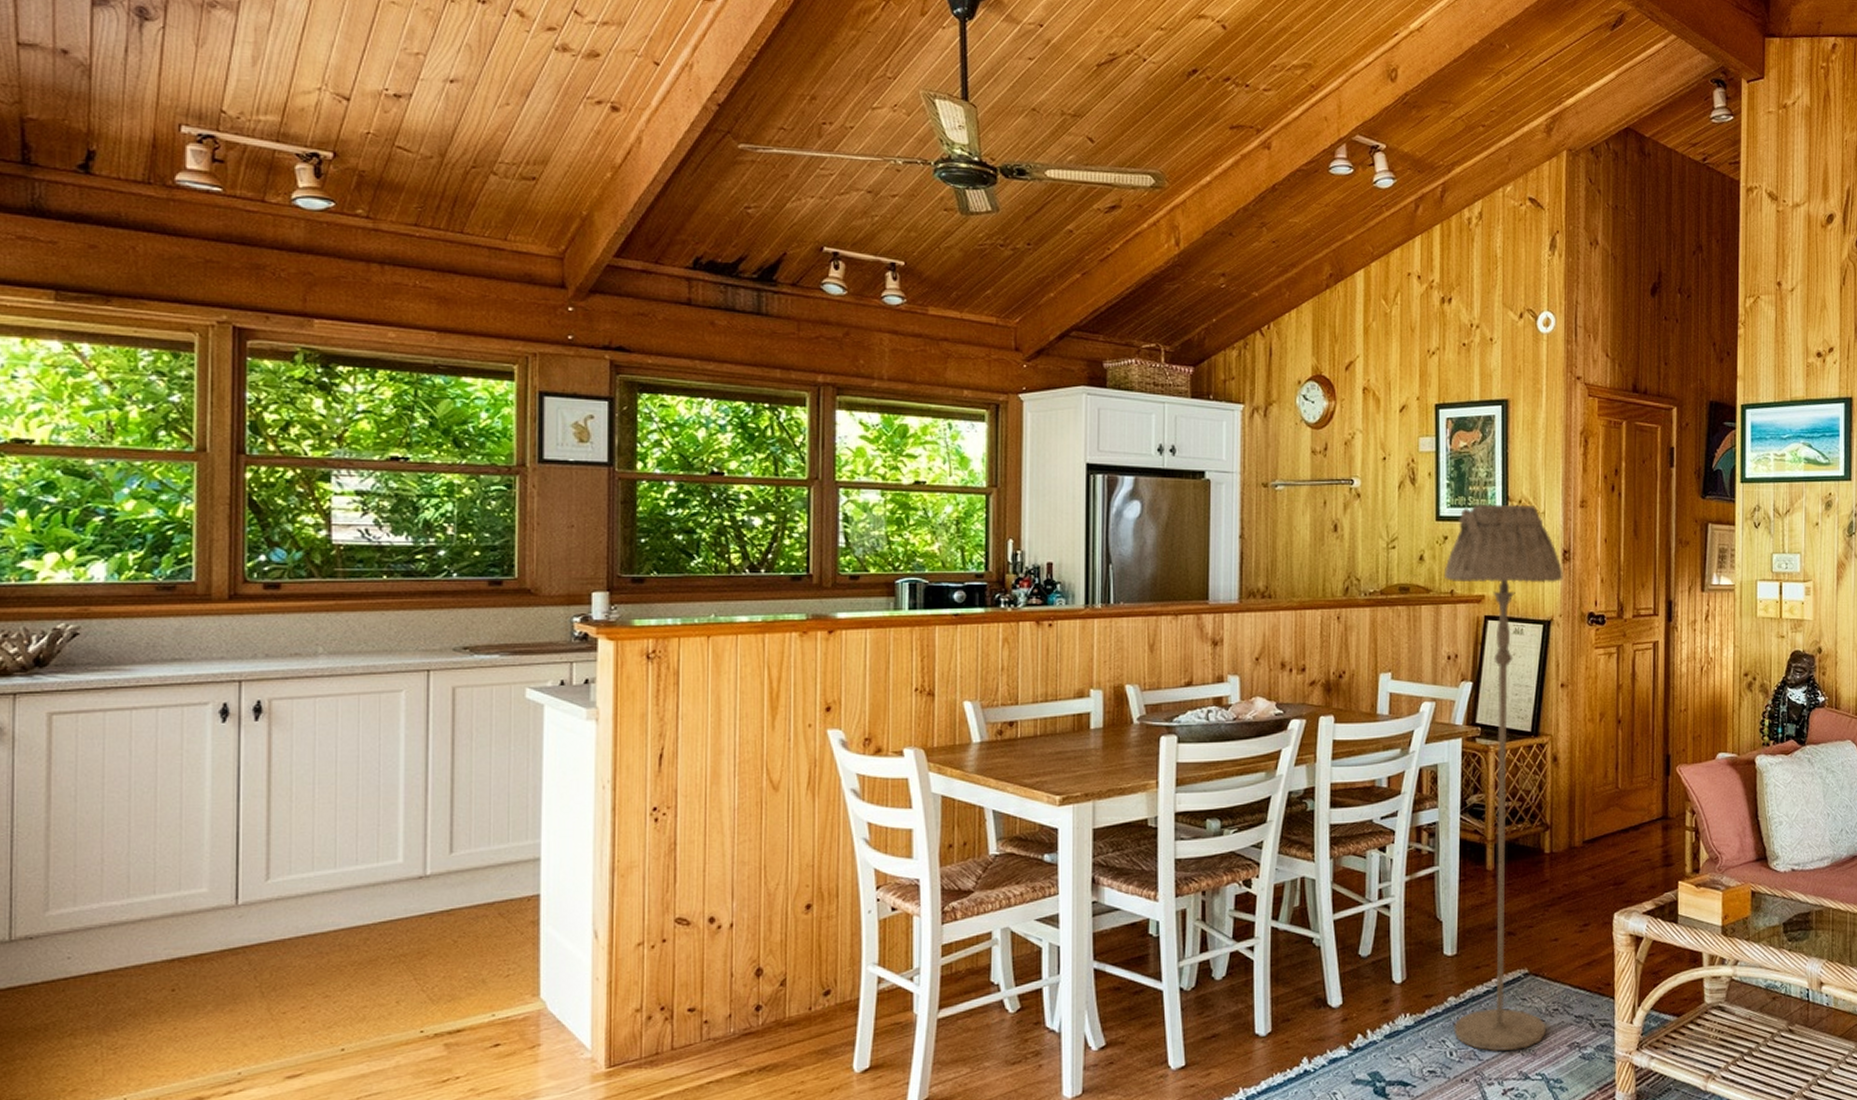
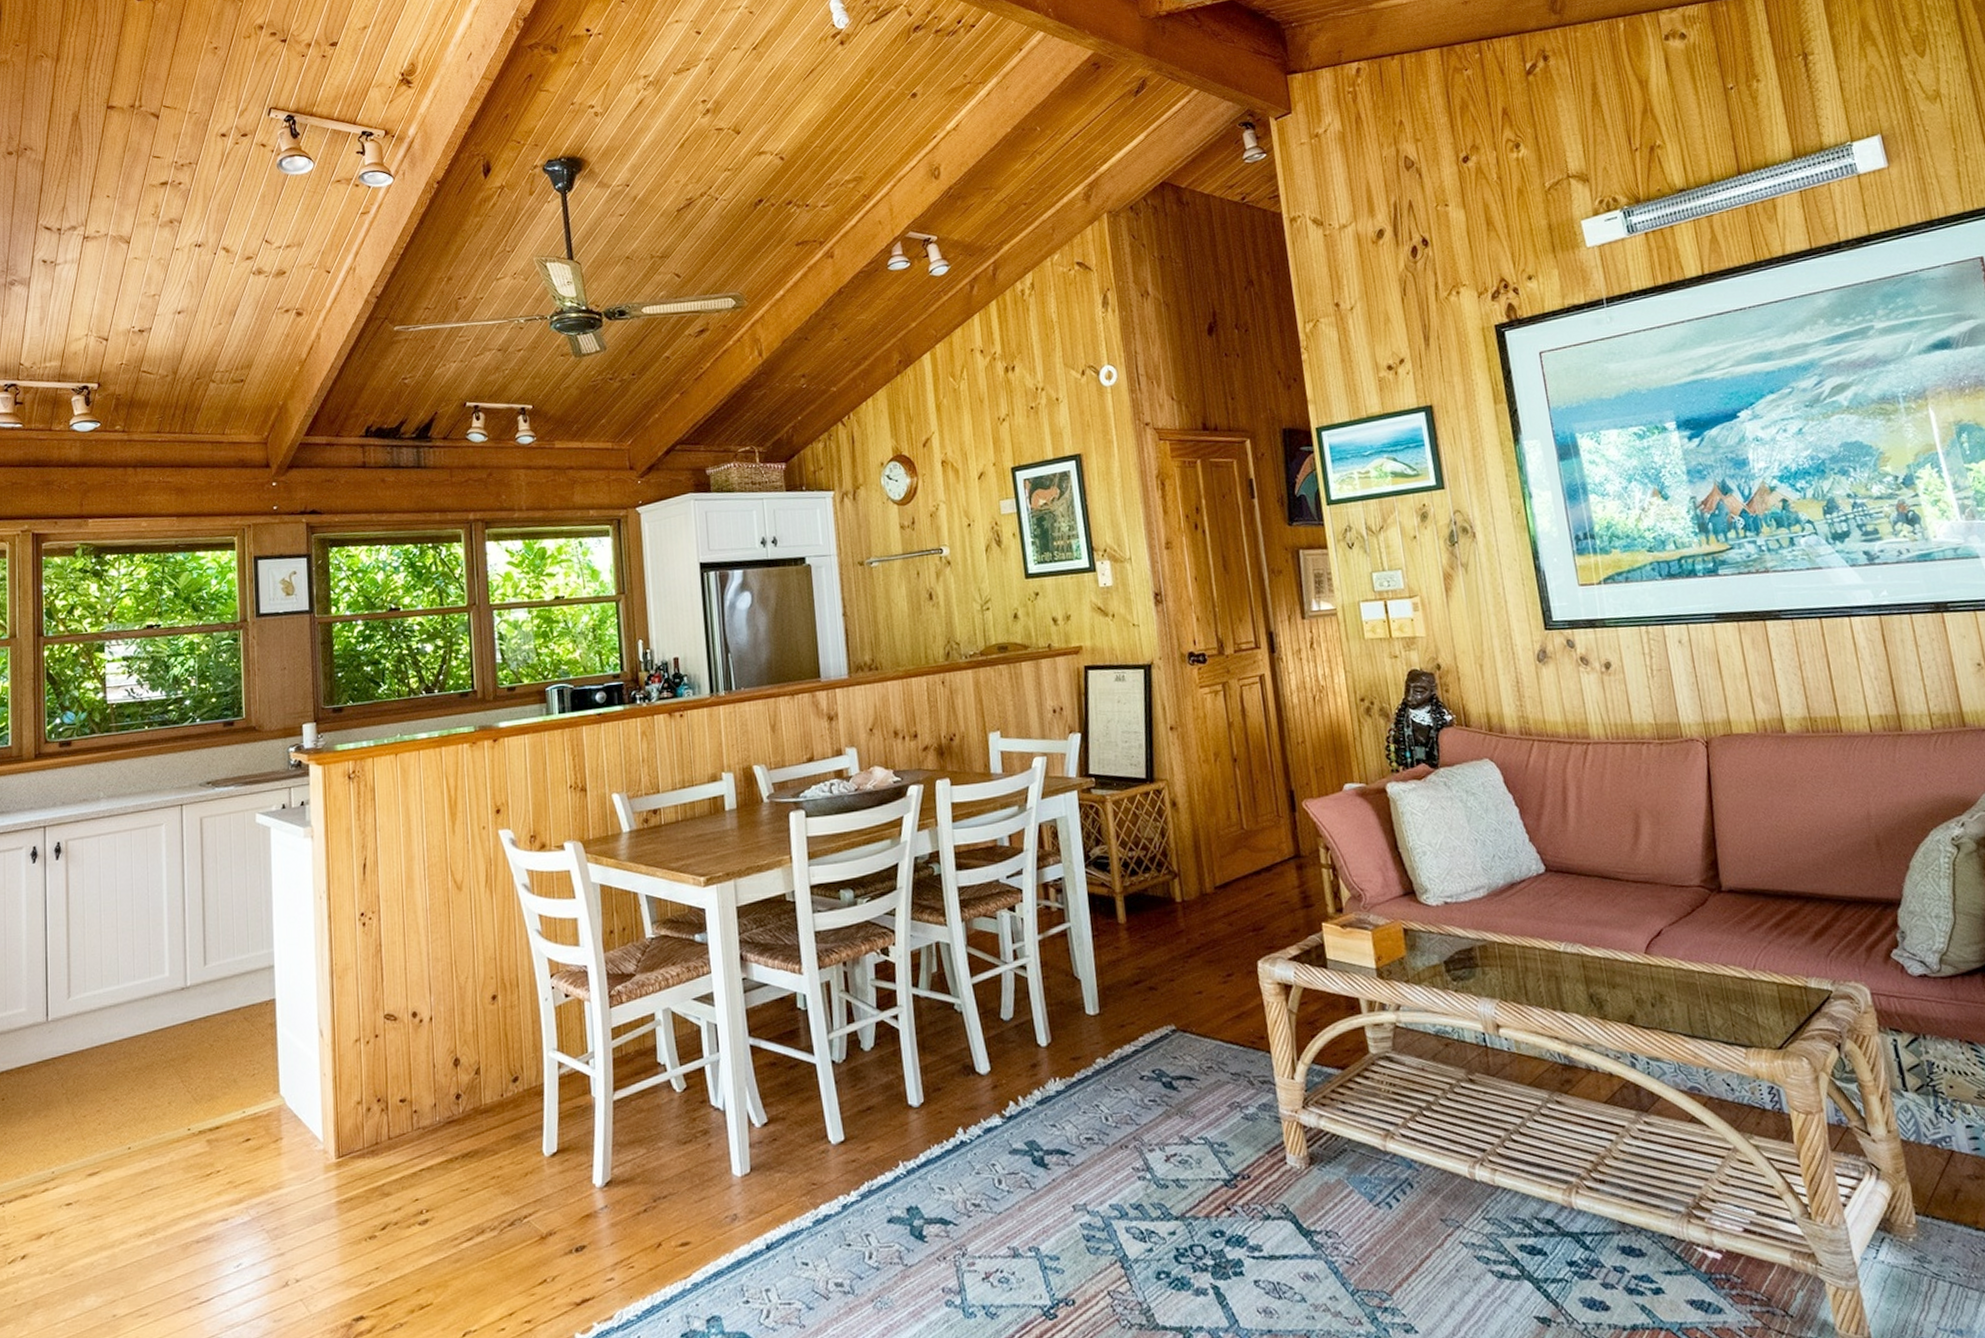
floor lamp: present [1445,504,1563,1052] -> none [1039,552,1204,1115]

